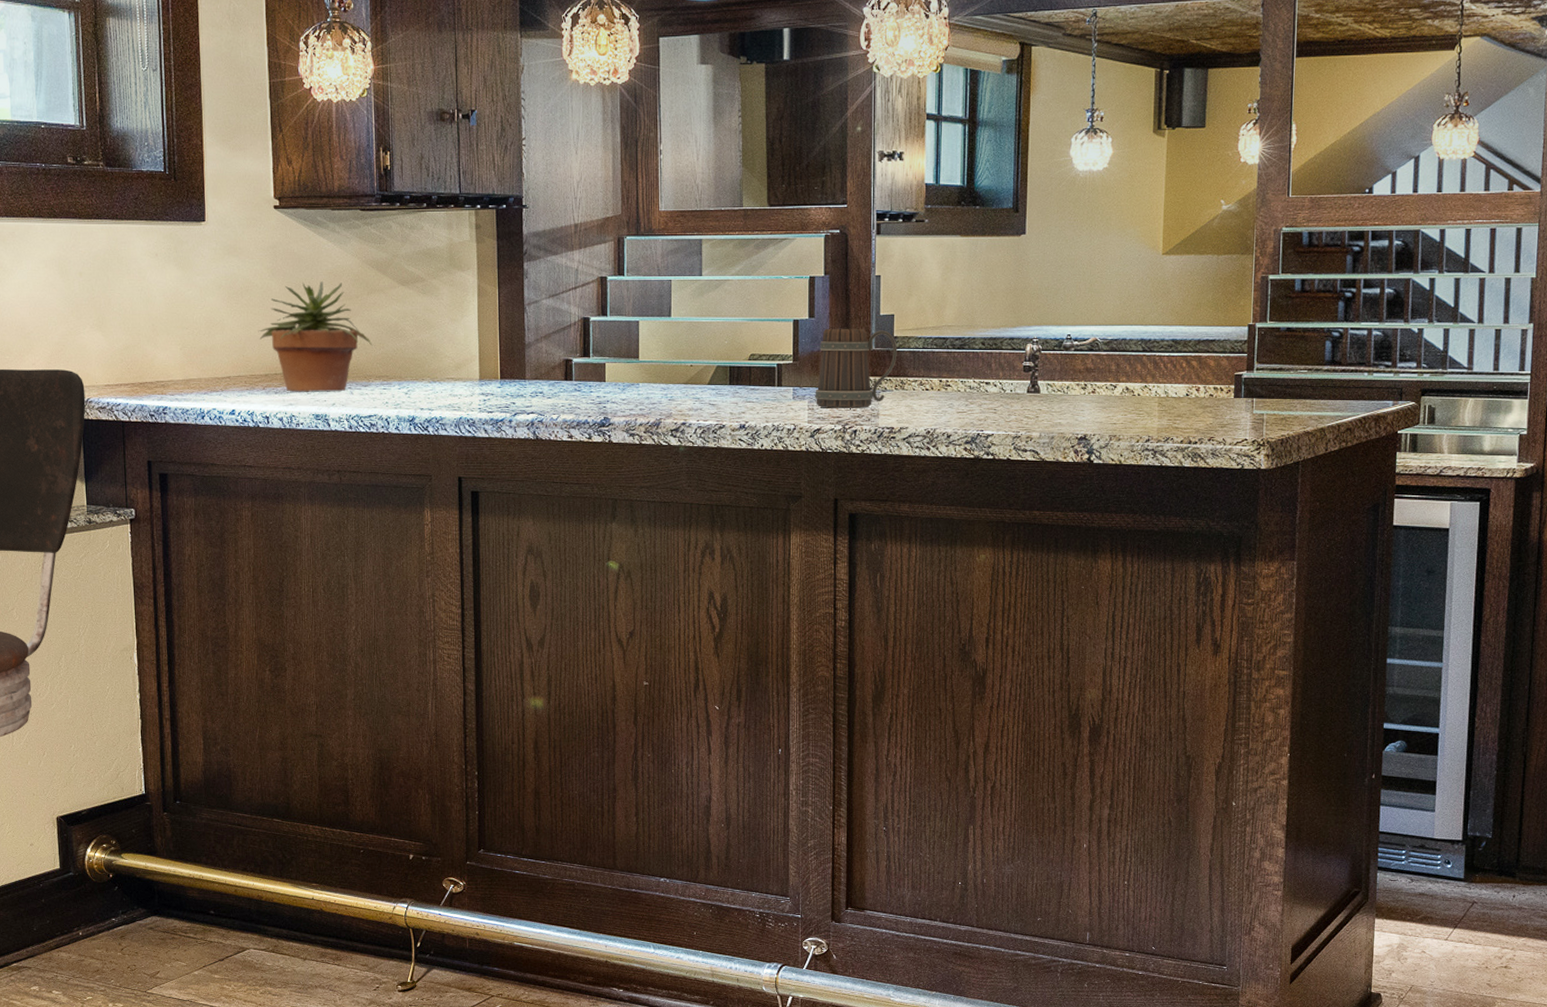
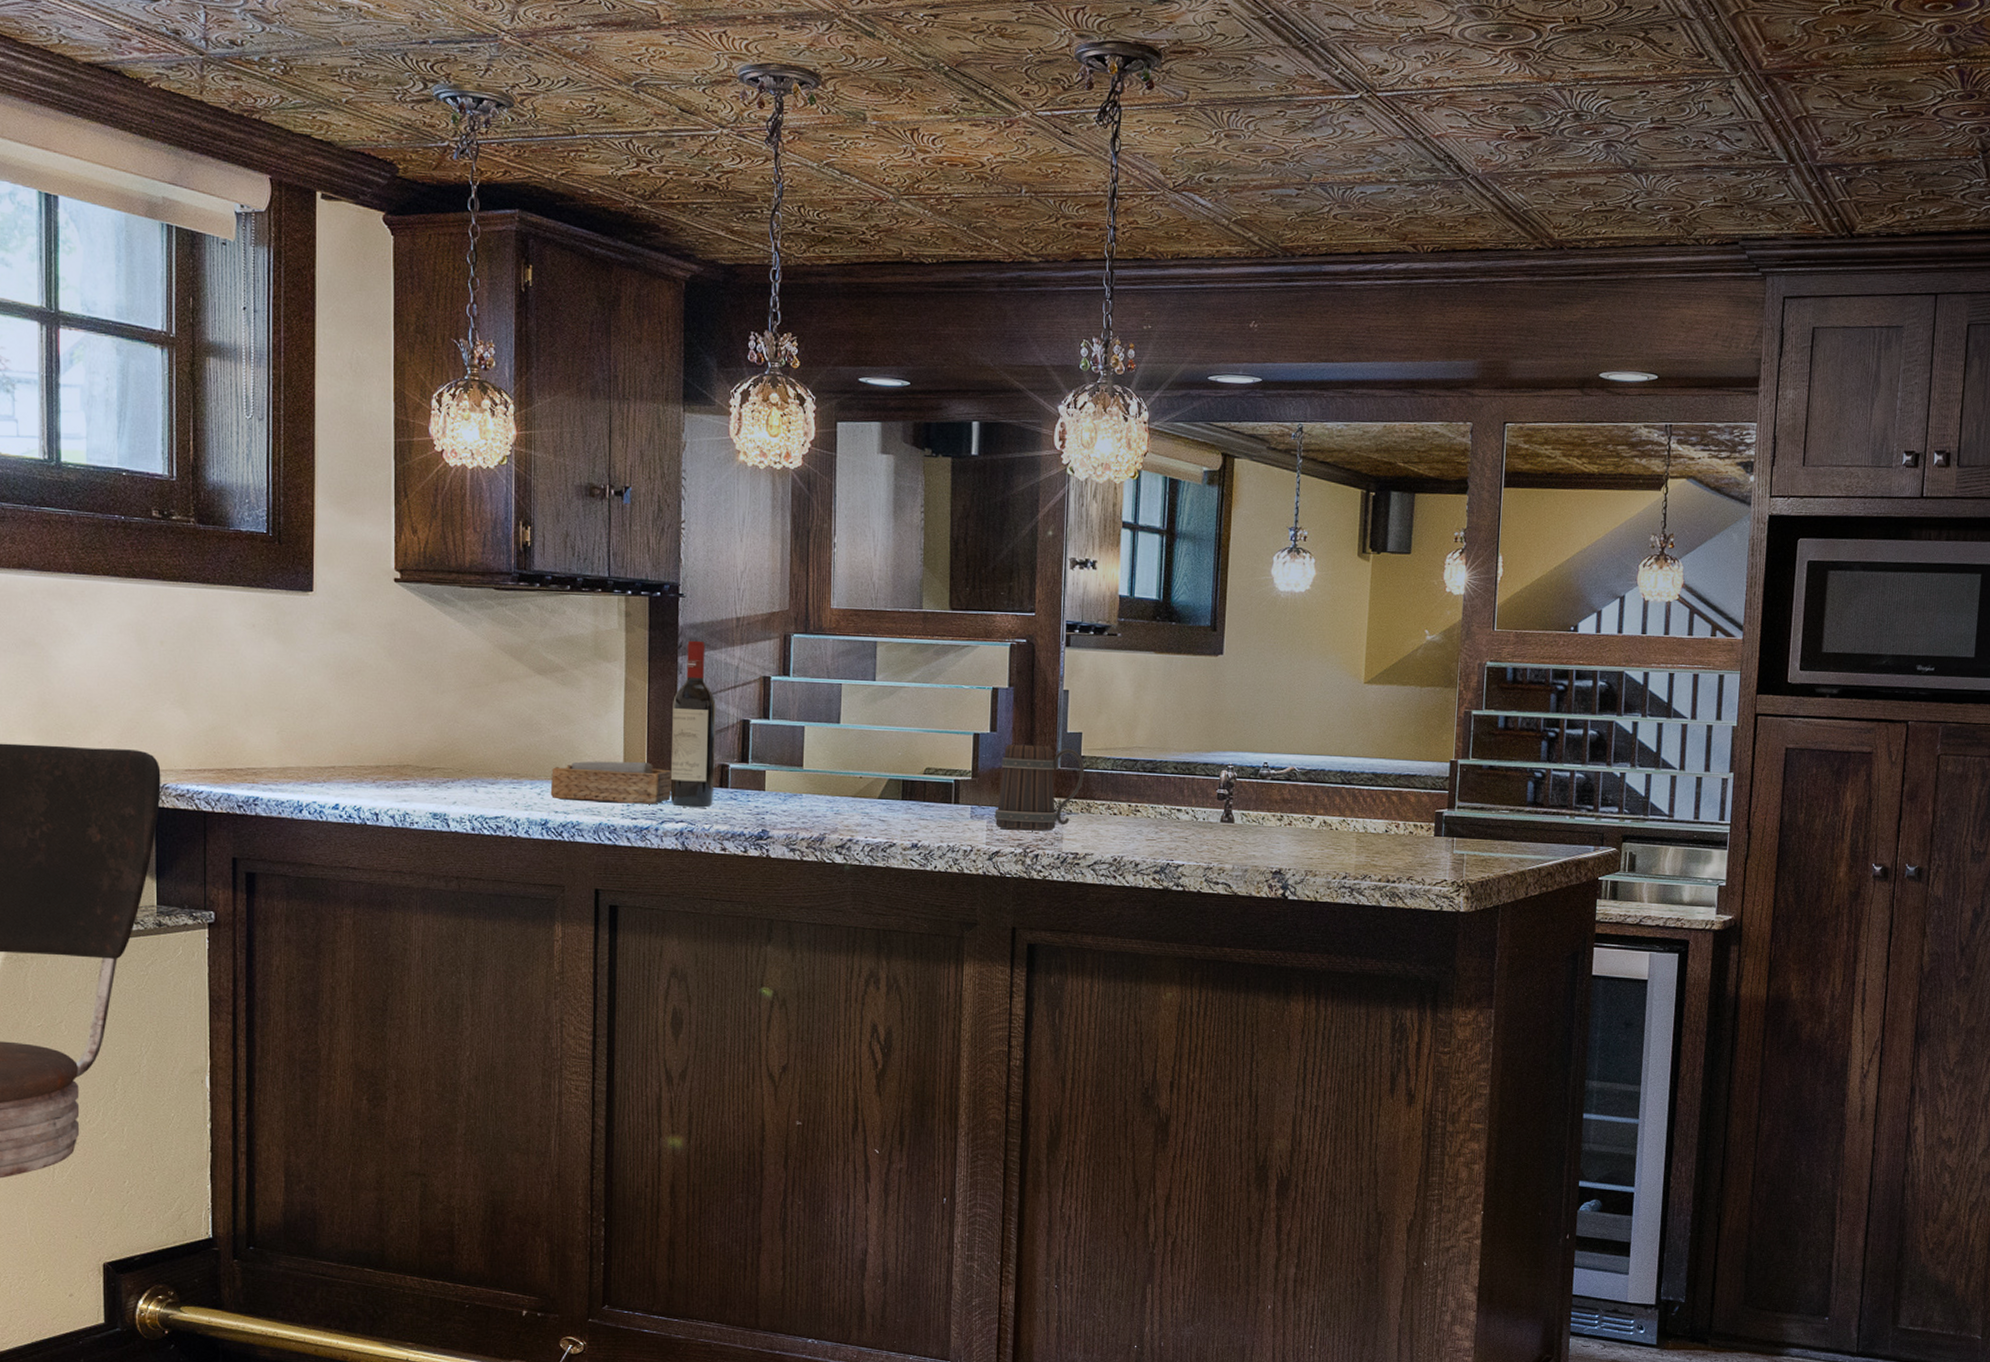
potted plant: present [258,281,373,392] -> none [370,665,503,789]
napkin holder: none [416,360,522,399] -> present [550,761,672,805]
wine bottle: none [520,247,560,400] -> present [670,640,716,808]

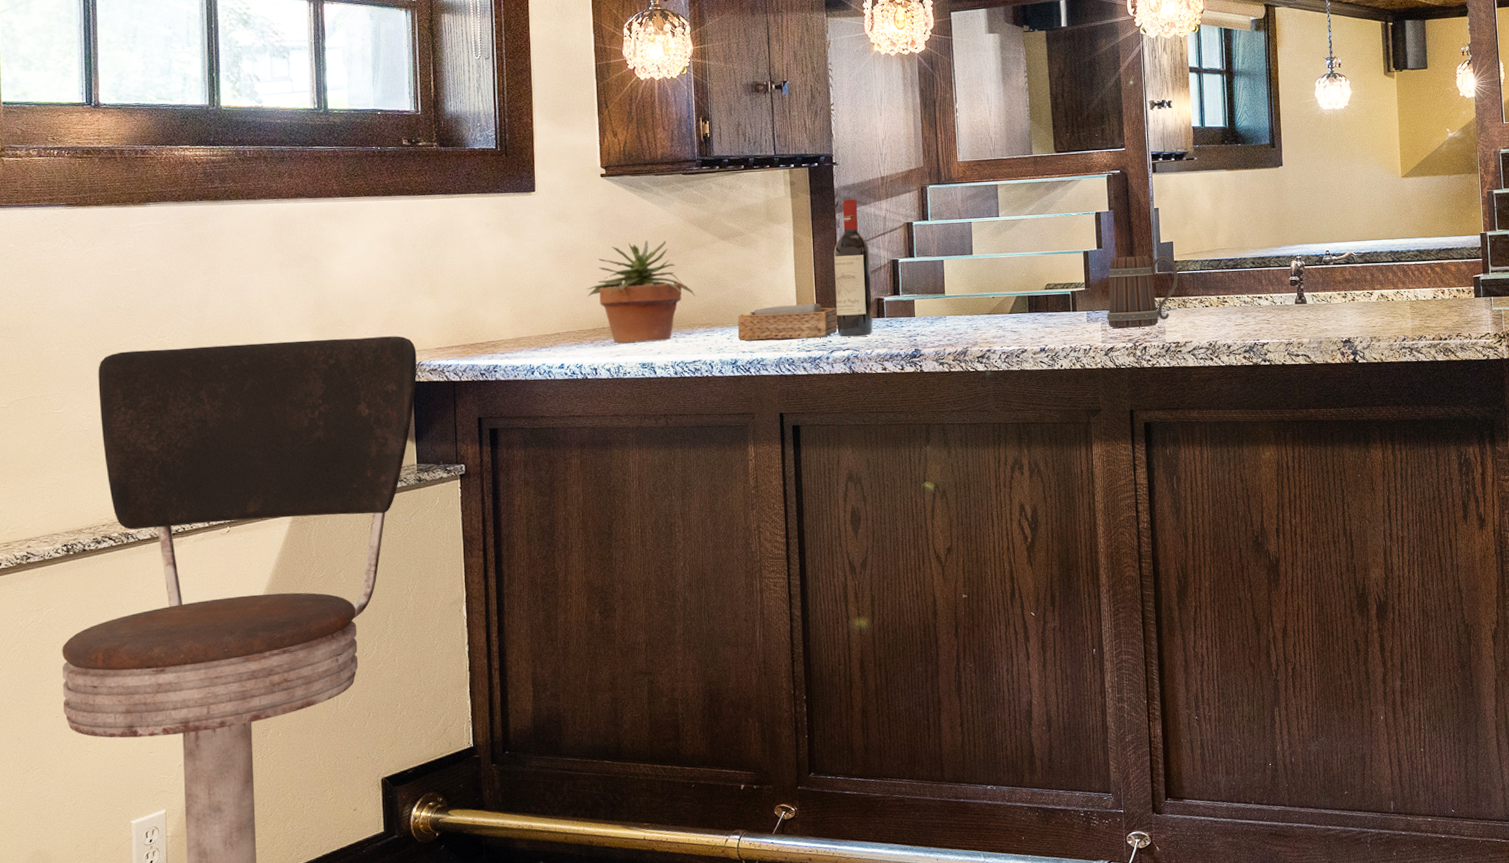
potted plant: none [370,665,503,789] -> present [586,240,696,344]

